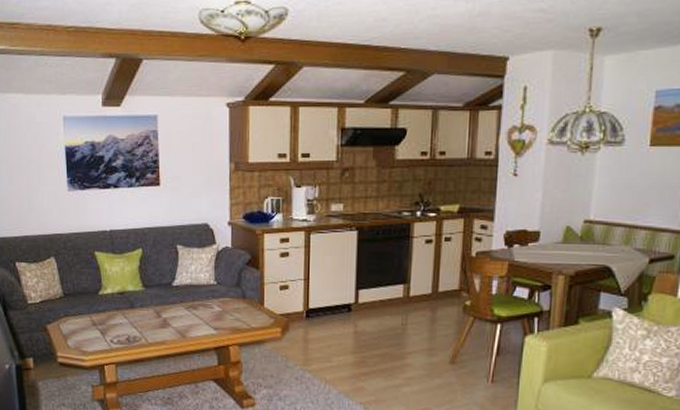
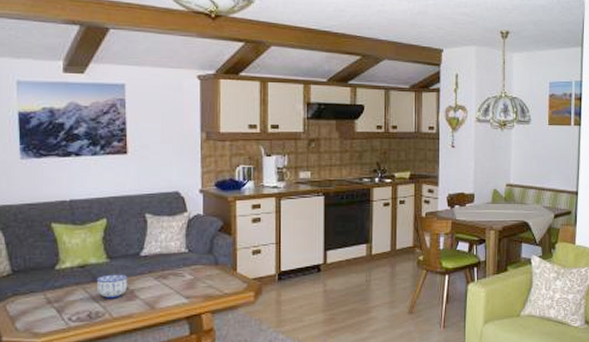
bowl: none [133,302,162,325] -> present [96,274,128,299]

